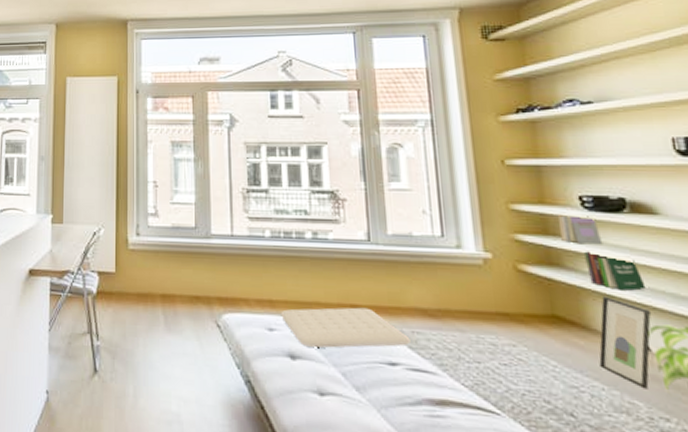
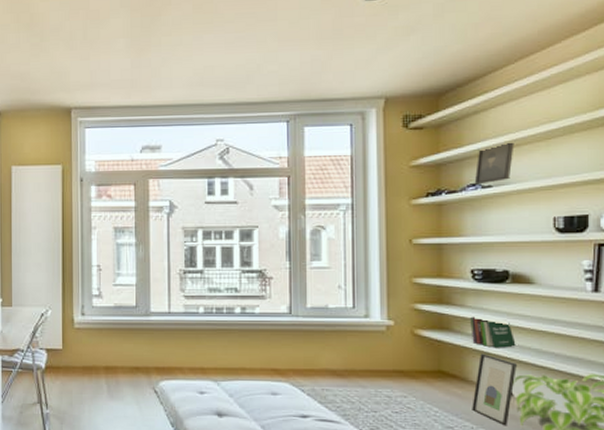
cushion: present [281,307,411,348] -> none [211,371,320,407]
books: present [558,215,603,245] -> none [453,287,486,311]
picture frame: none [570,56,614,100] -> present [474,143,514,185]

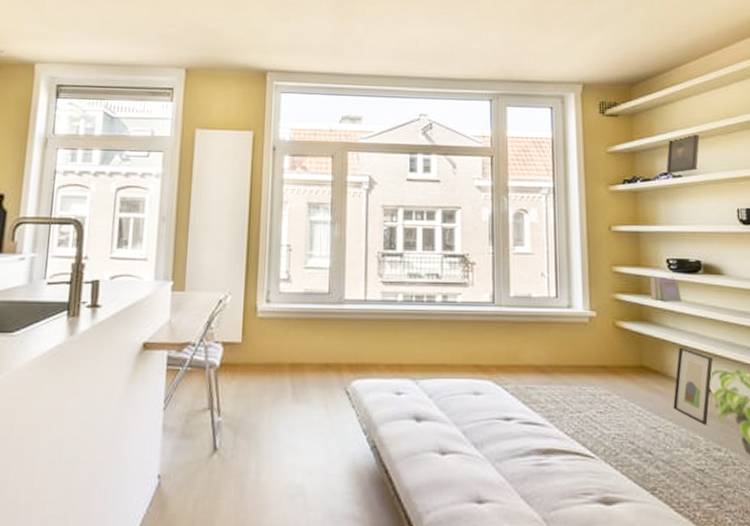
books: none [453,287,486,311] -> present [650,276,682,302]
books: present [469,316,516,348] -> none [667,308,711,341]

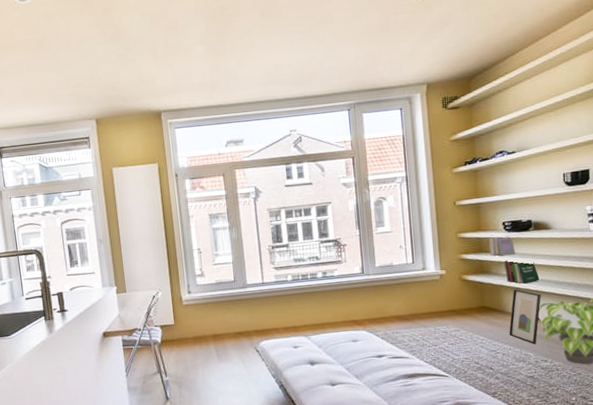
picture frame: present [666,135,700,174] -> none [501,115,531,152]
books: none [667,308,711,341] -> present [503,260,540,284]

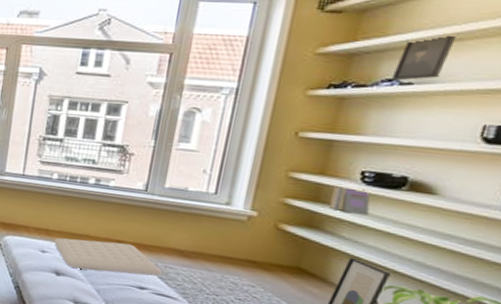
cushion: none [302,321,392,355] -> present [54,238,162,276]
picture frame: none [501,115,531,152] -> present [391,36,457,81]
books: present [503,260,540,284] -> none [343,219,396,256]

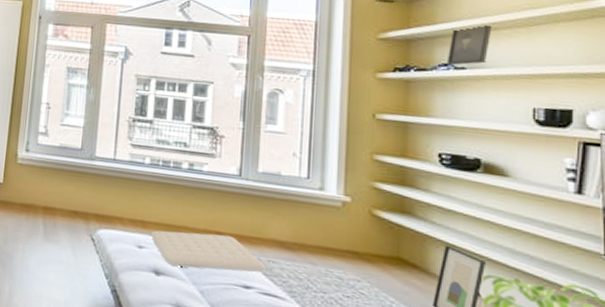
books: present [329,186,370,216] -> none [417,169,454,199]

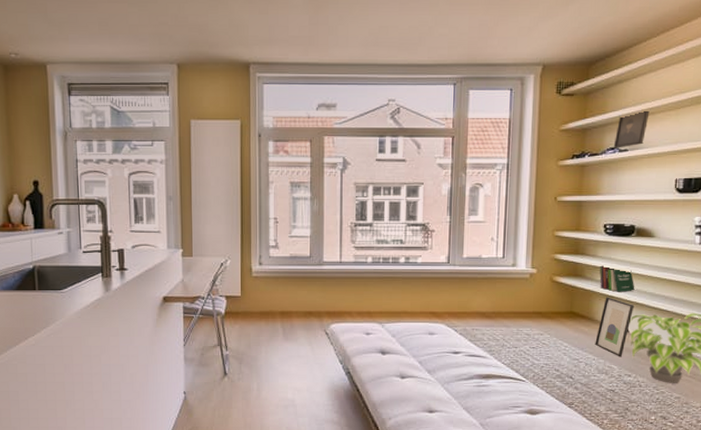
cushion: present [151,230,266,273] -> none [376,313,471,345]
books: none [434,203,486,243] -> present [599,265,635,292]

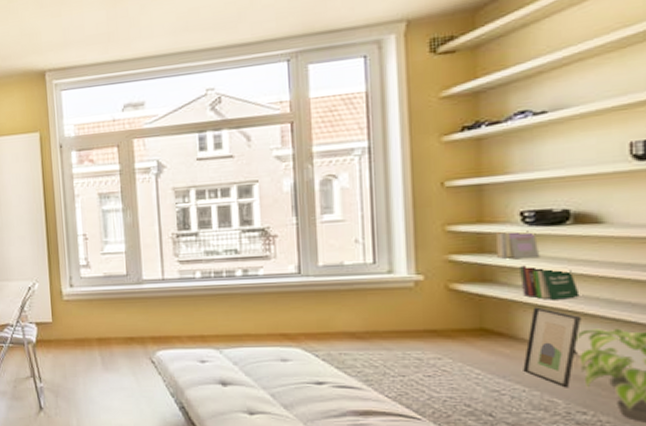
books: none [586,239,614,261] -> present [497,231,540,260]
picture frame: present [613,111,650,149] -> none [523,57,576,112]

